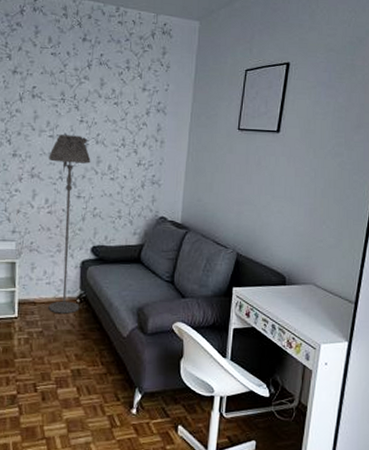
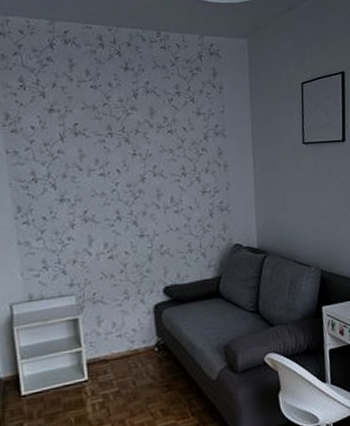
floor lamp: present [48,134,91,314] -> none [102,170,159,368]

